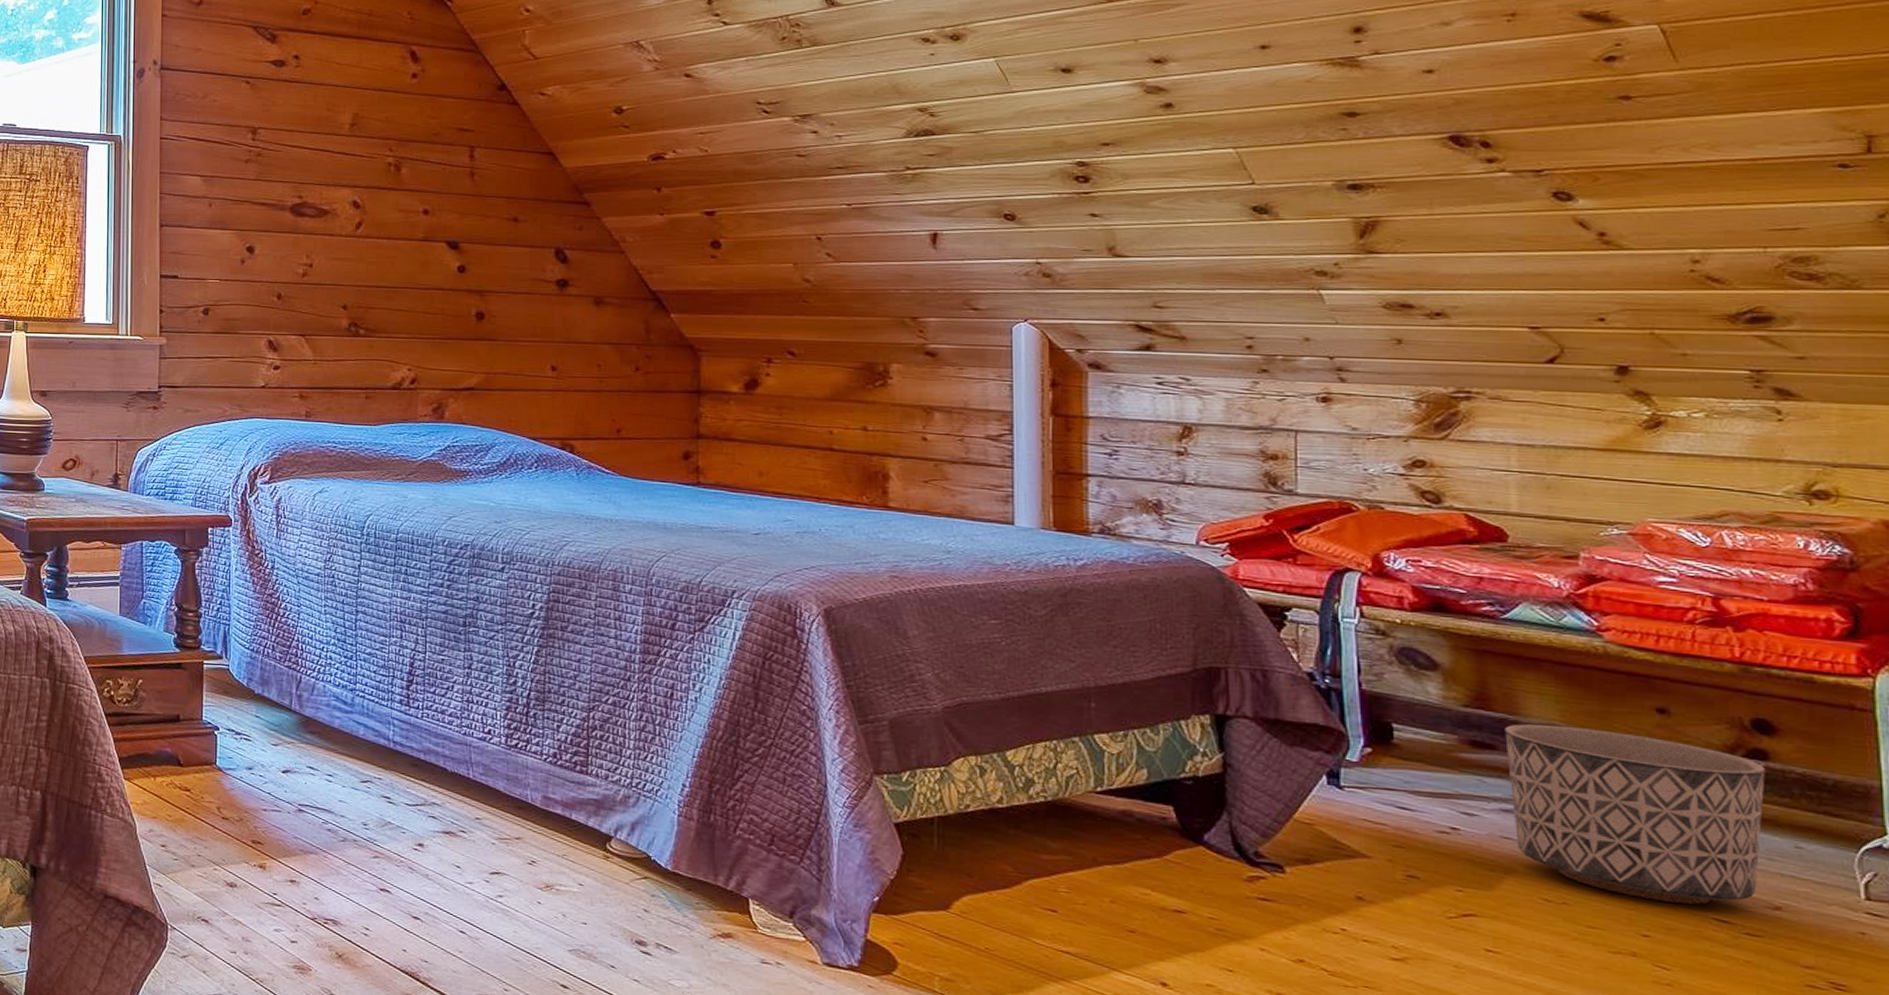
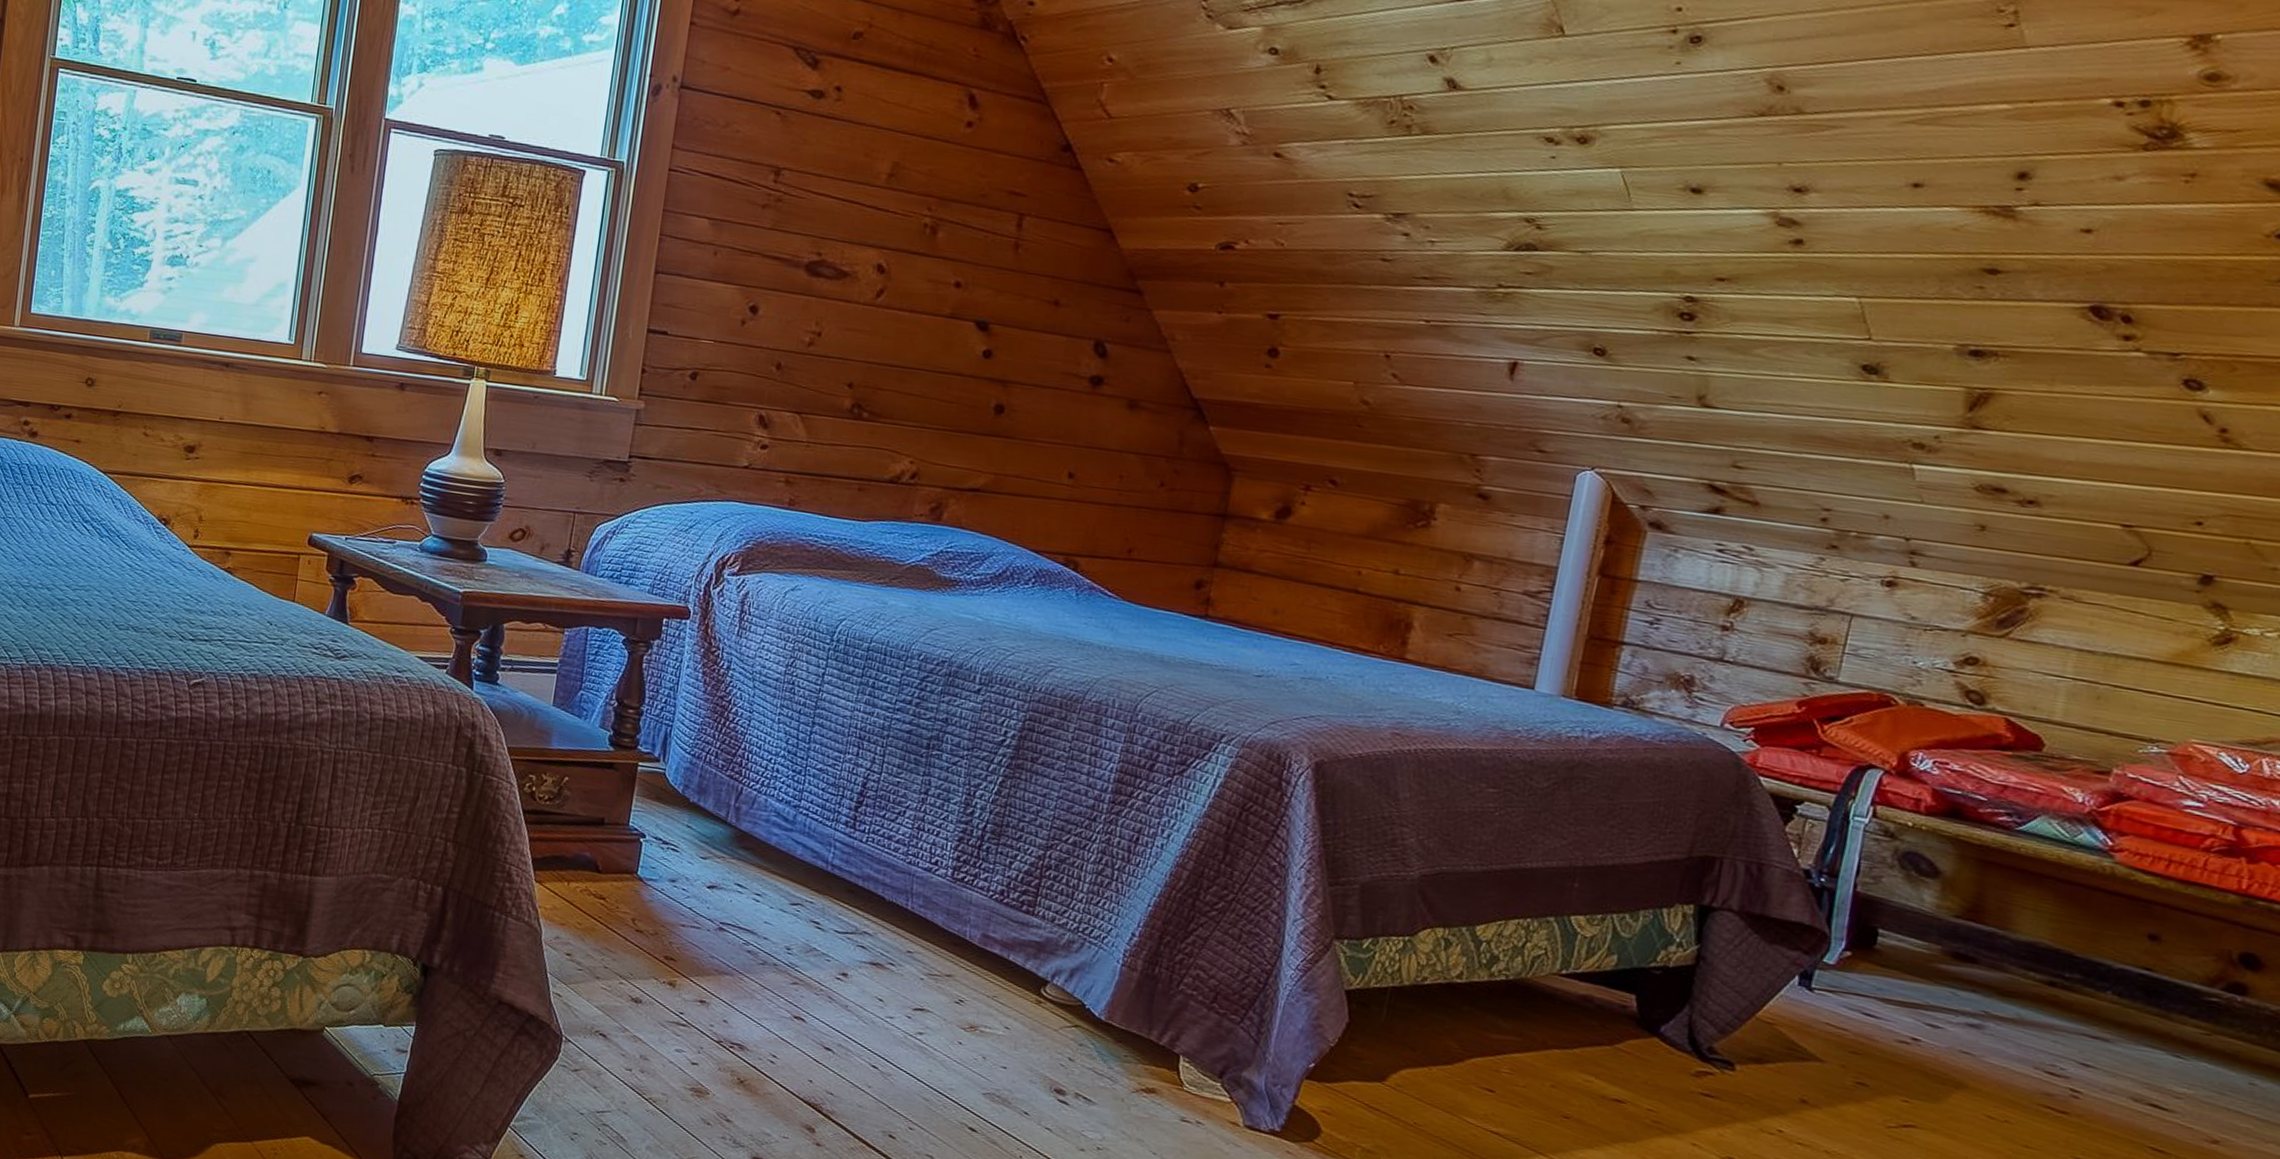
planter: present [1505,724,1765,905] -> none [1974,939,2241,1133]

